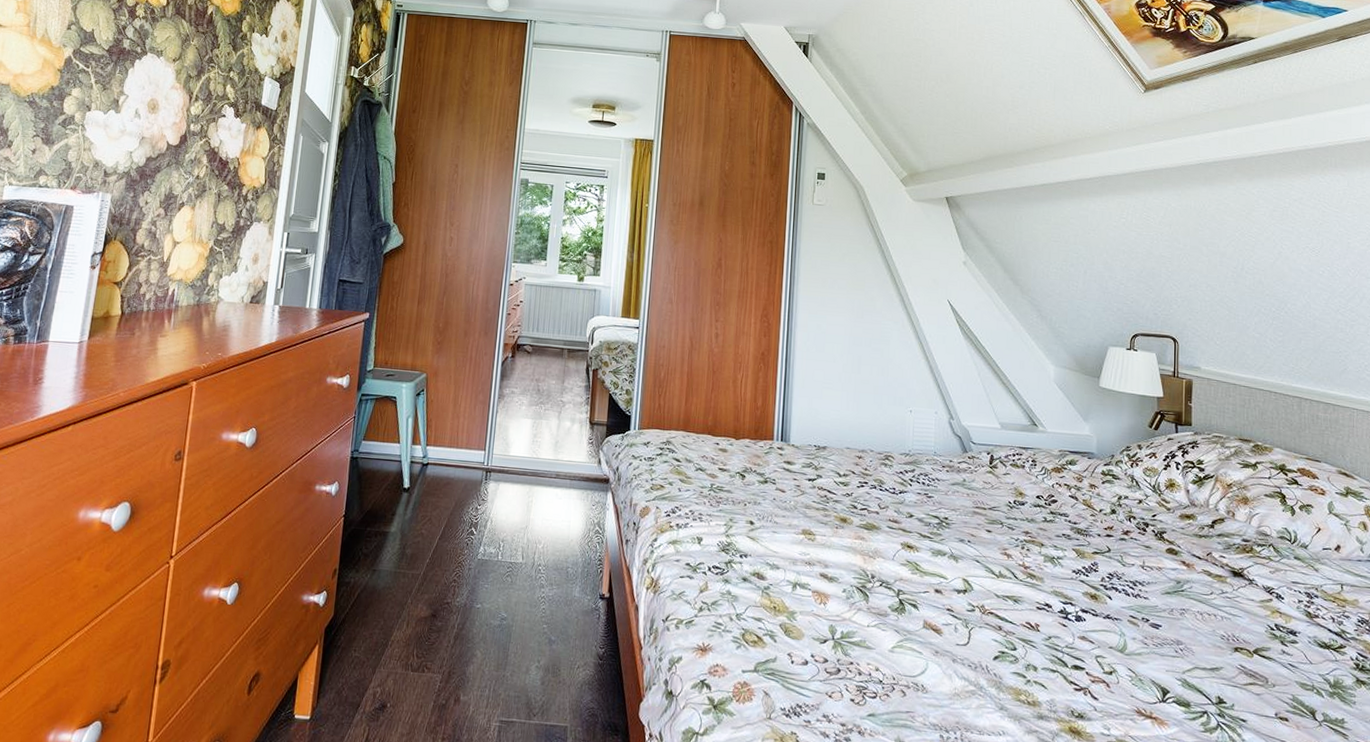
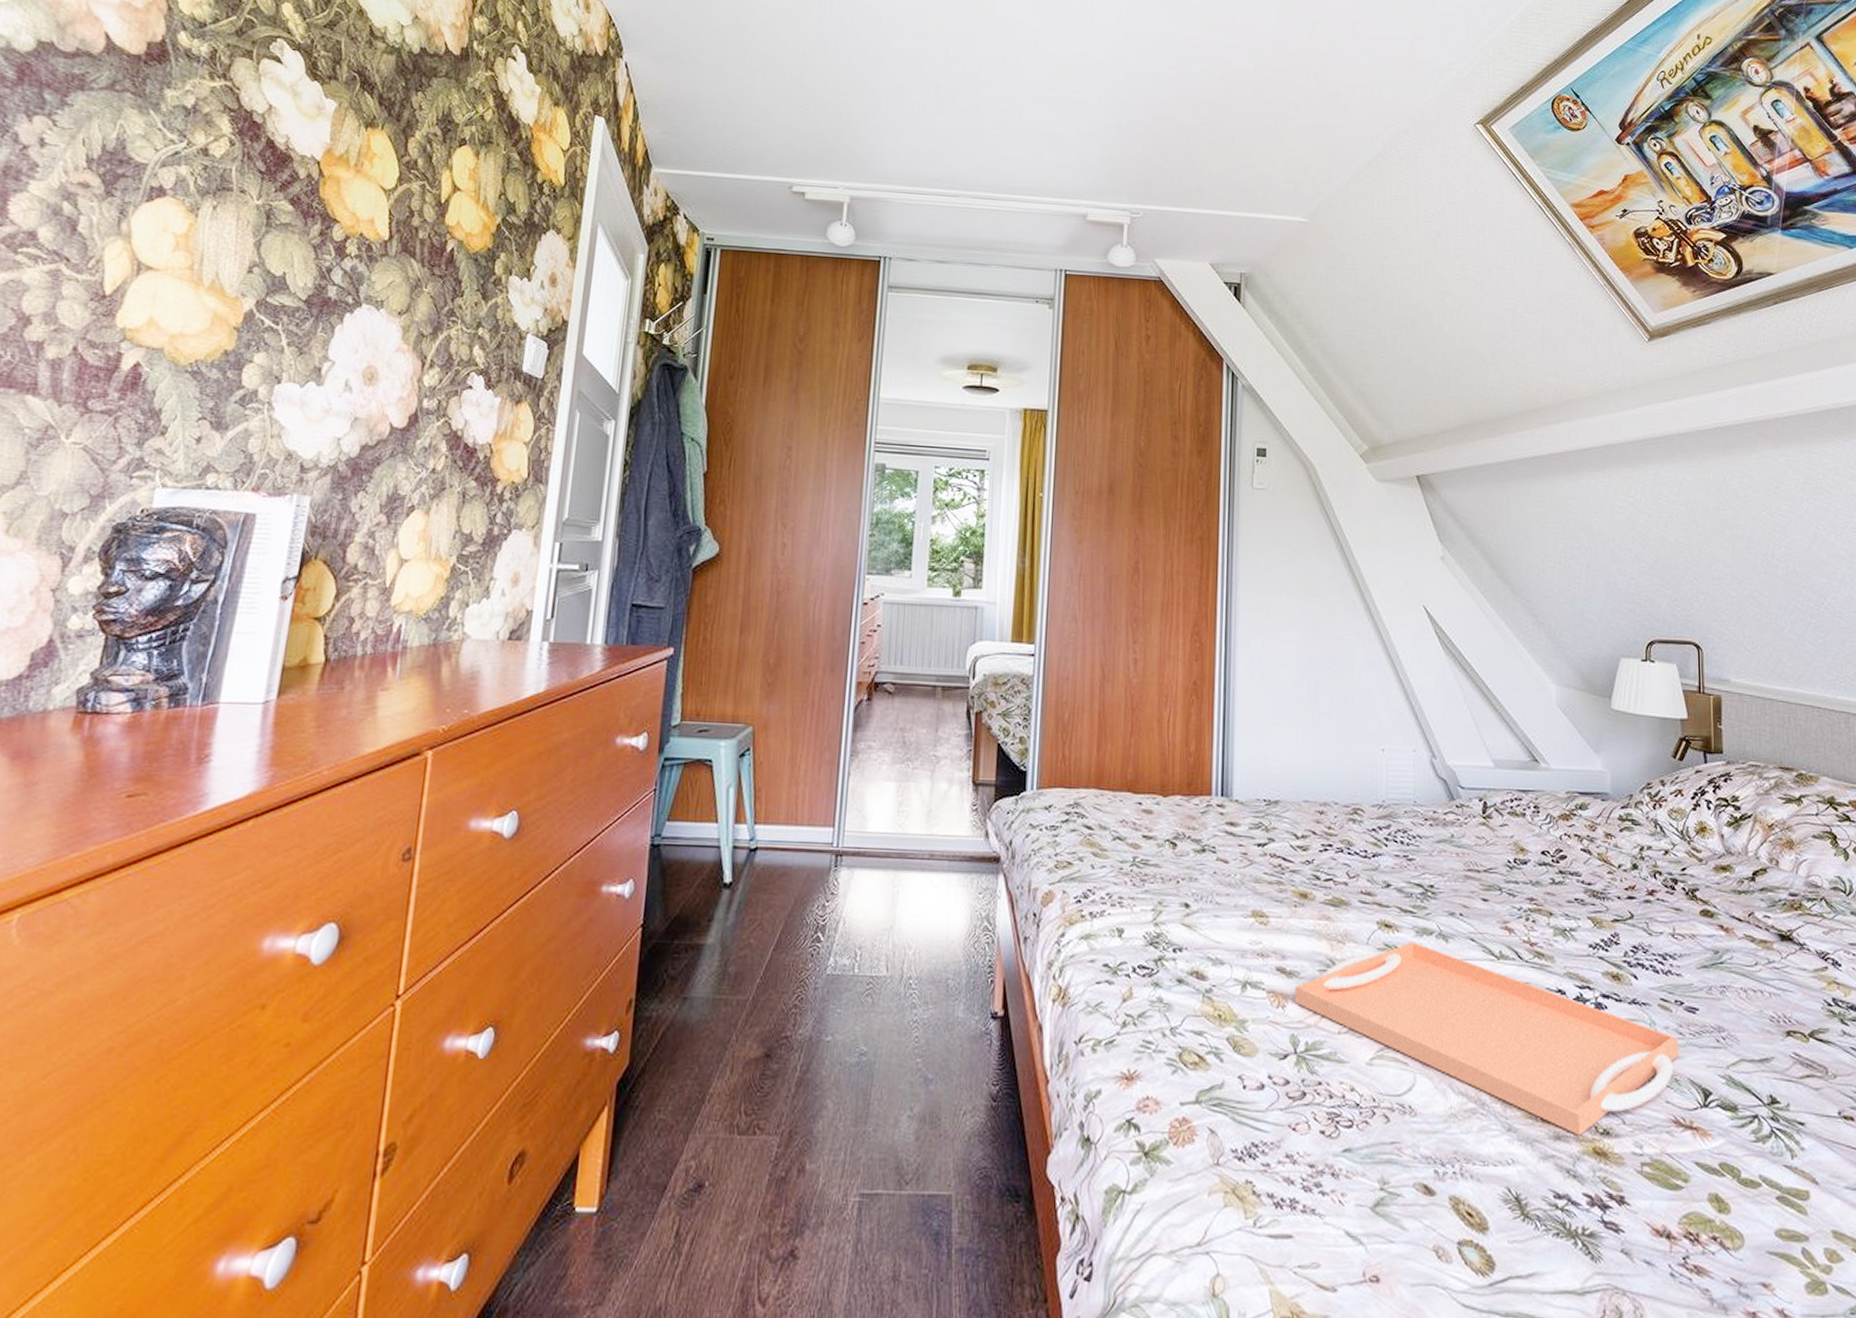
serving tray: none [834,559,1144,717] -> present [1295,941,1680,1136]

